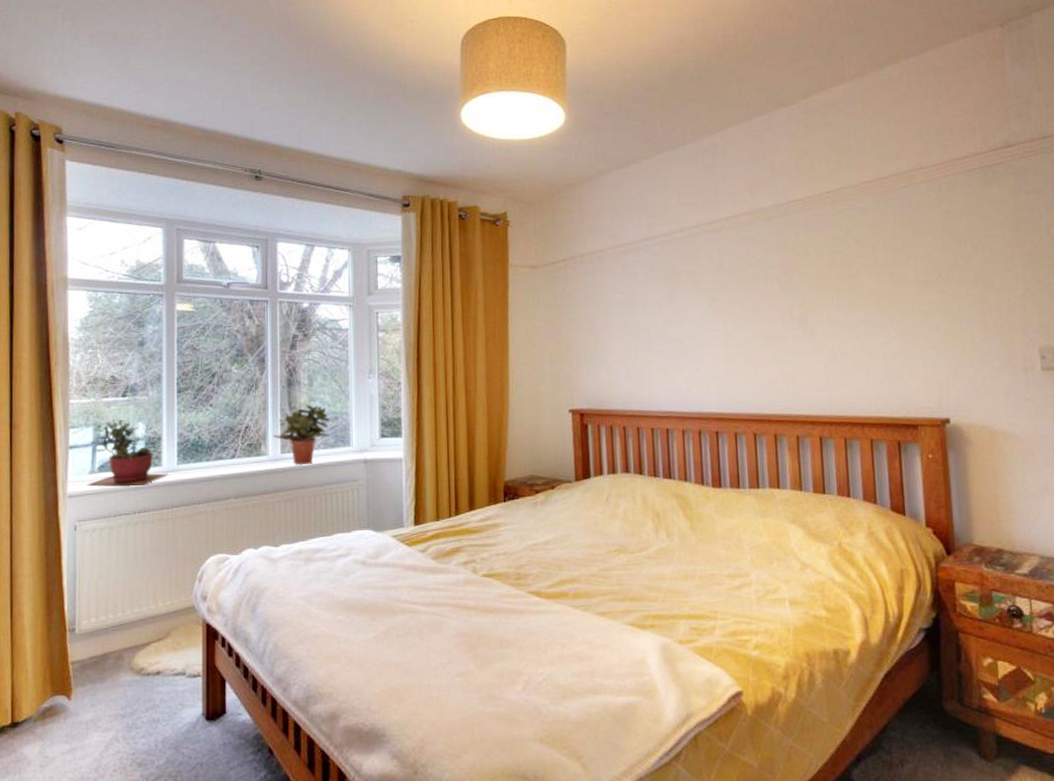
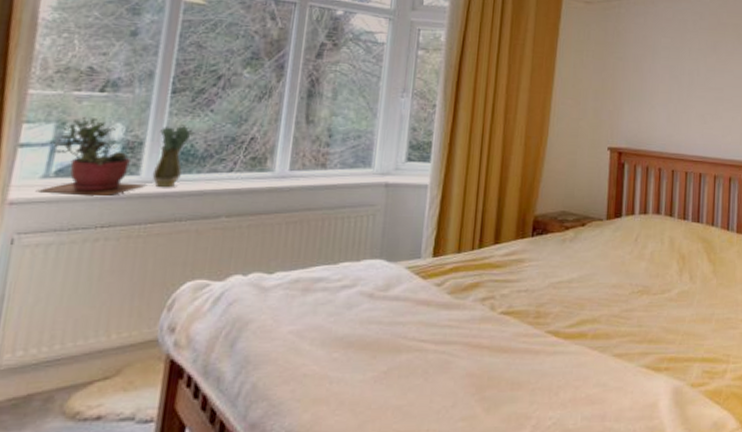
vase: none [171,418,199,475] -> present [152,123,193,187]
potted plant: present [273,404,331,464] -> none [282,119,352,184]

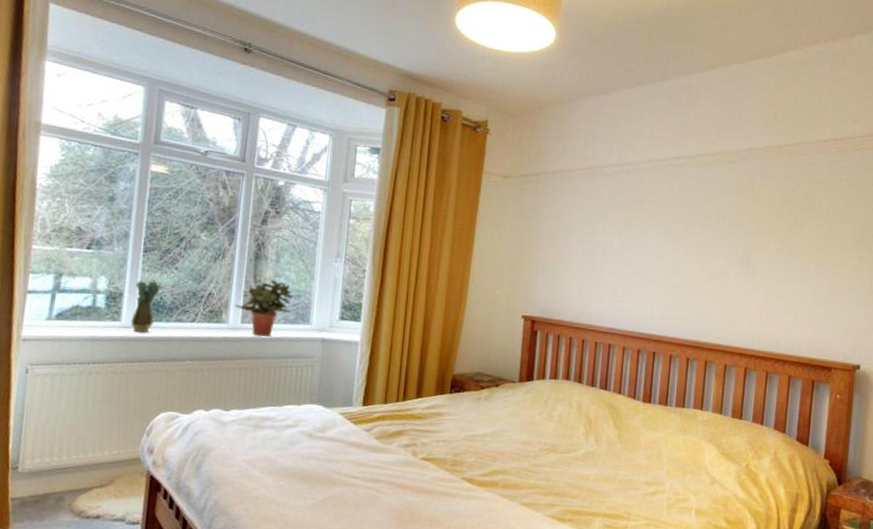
succulent plant: present [37,116,146,197] -> none [43,269,126,337]
potted plant: none [282,119,352,184] -> present [235,279,293,336]

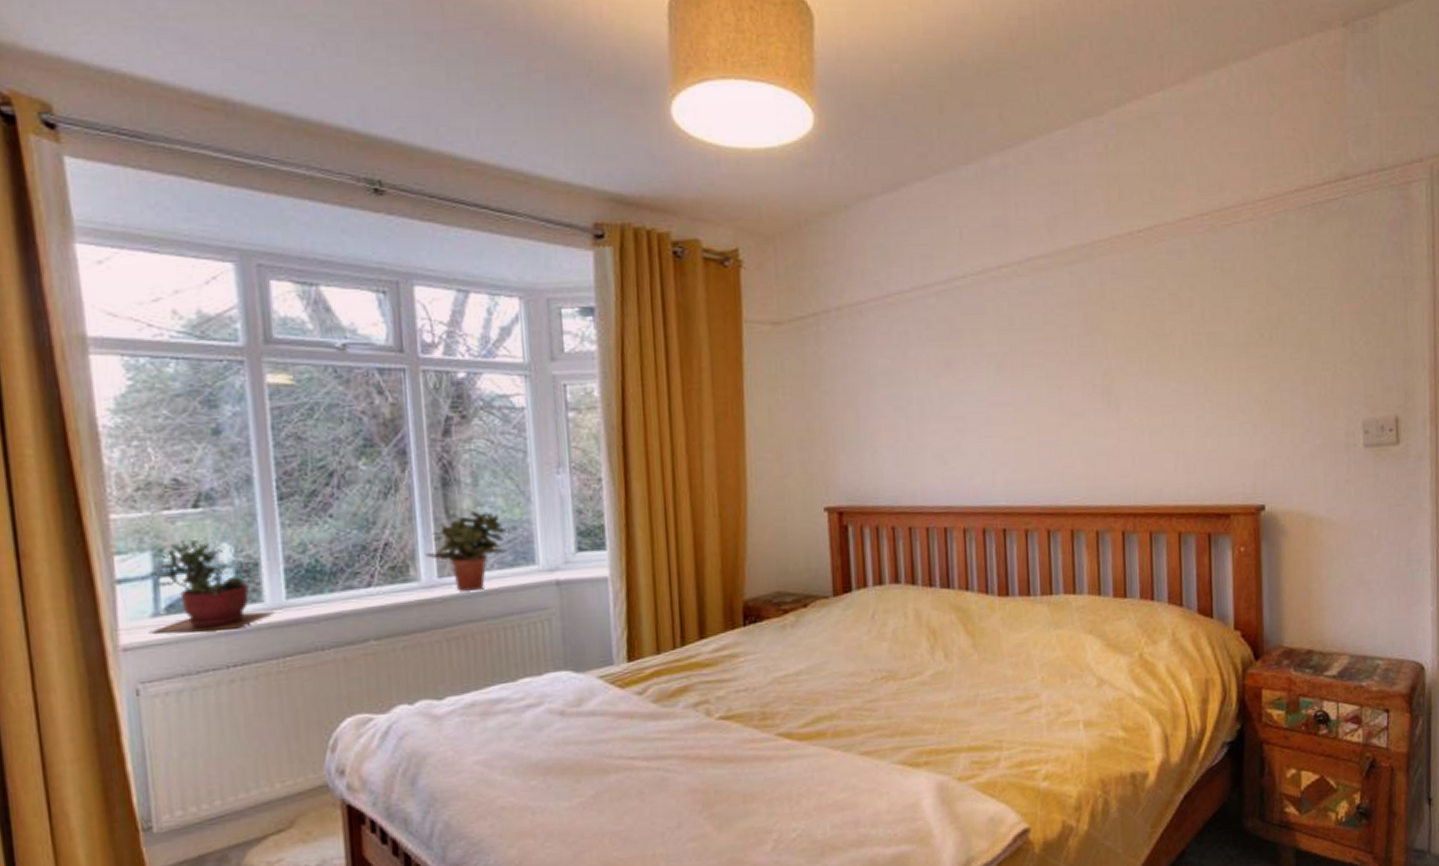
succulent plant: none [43,269,126,337] -> present [149,539,273,634]
vase: present [130,278,162,333] -> none [275,535,315,613]

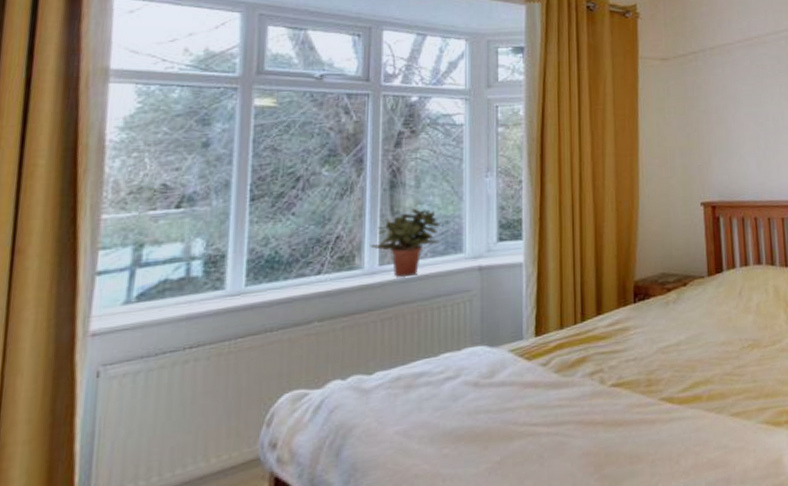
succulent plant: present [149,539,273,634] -> none [119,235,232,320]

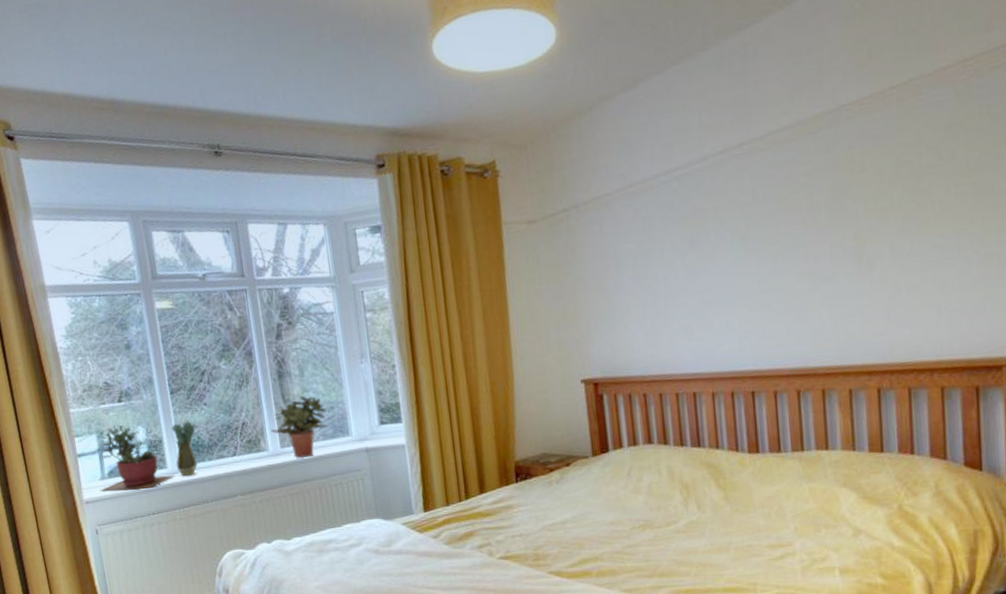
succulent plant: none [119,235,232,320] -> present [96,425,174,492]
vase: none [238,230,276,299] -> present [171,419,198,476]

